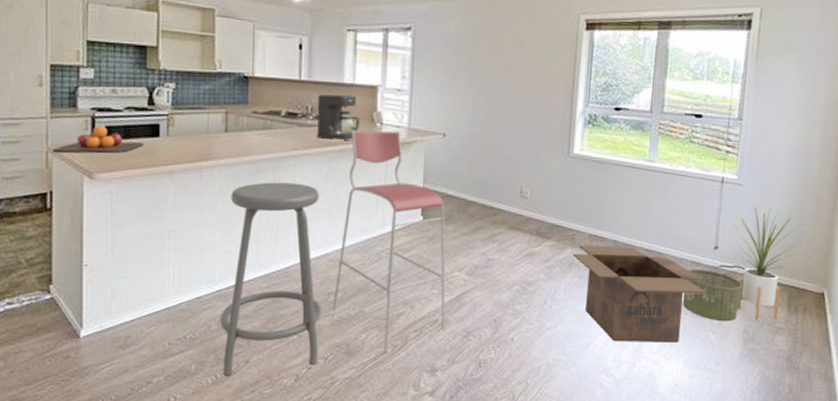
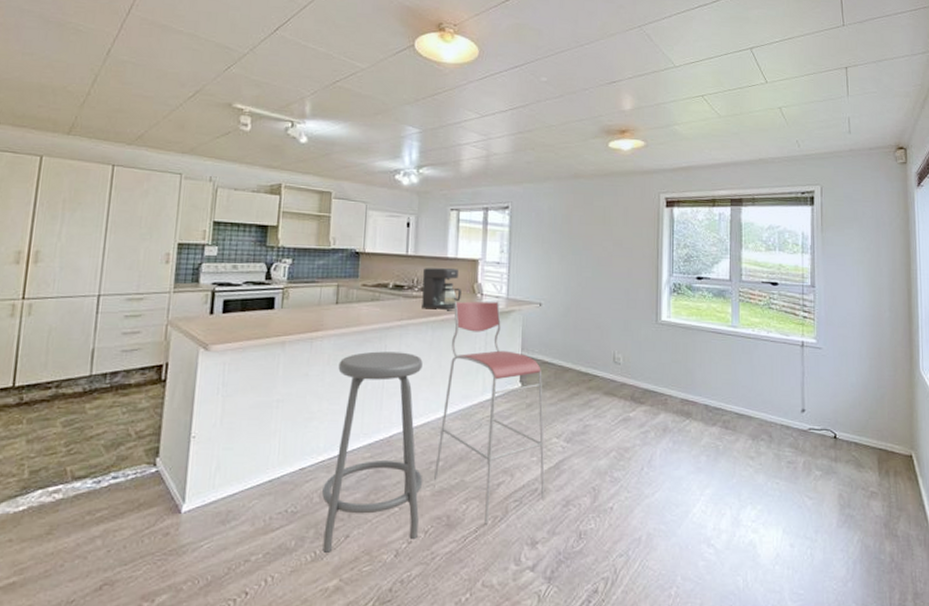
chopping board: present [53,126,143,154] -> none [172,300,258,327]
cardboard box: present [572,245,705,343] -> none [666,409,797,509]
basket: present [682,269,743,321] -> none [775,432,833,485]
house plant: present [735,204,802,320] -> none [817,367,885,484]

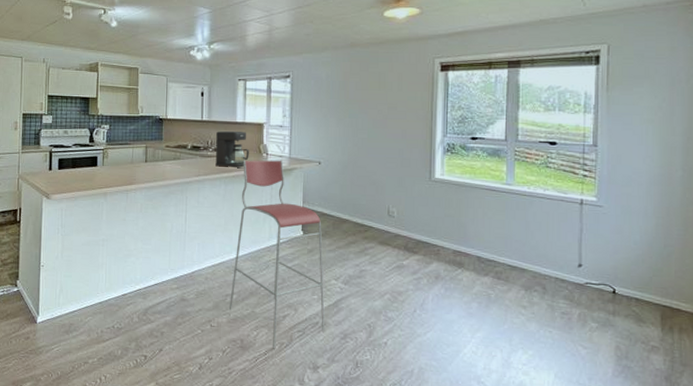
bar stool: present [322,351,423,552] -> none [140,202,220,361]

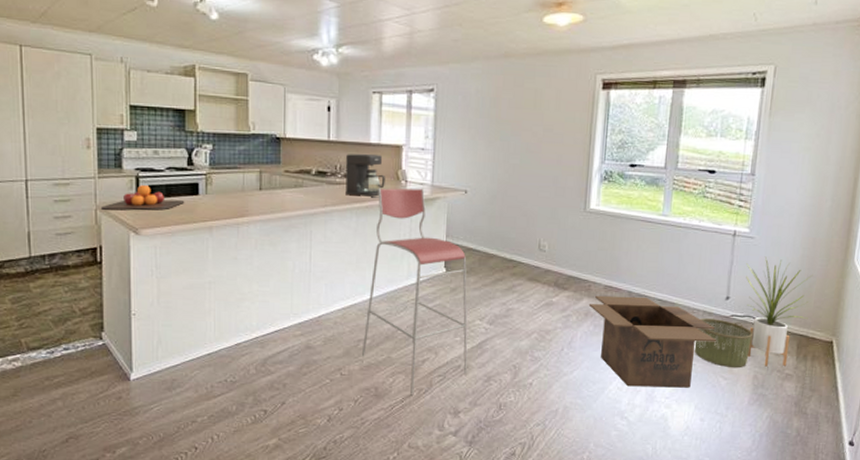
chopping board: none [22,159,85,180] -> present [101,185,184,211]
cardboard box: none [438,259,571,356] -> present [588,295,716,388]
basket: none [549,285,611,337] -> present [694,318,754,367]
house plant: none [596,225,670,338] -> present [746,256,812,367]

